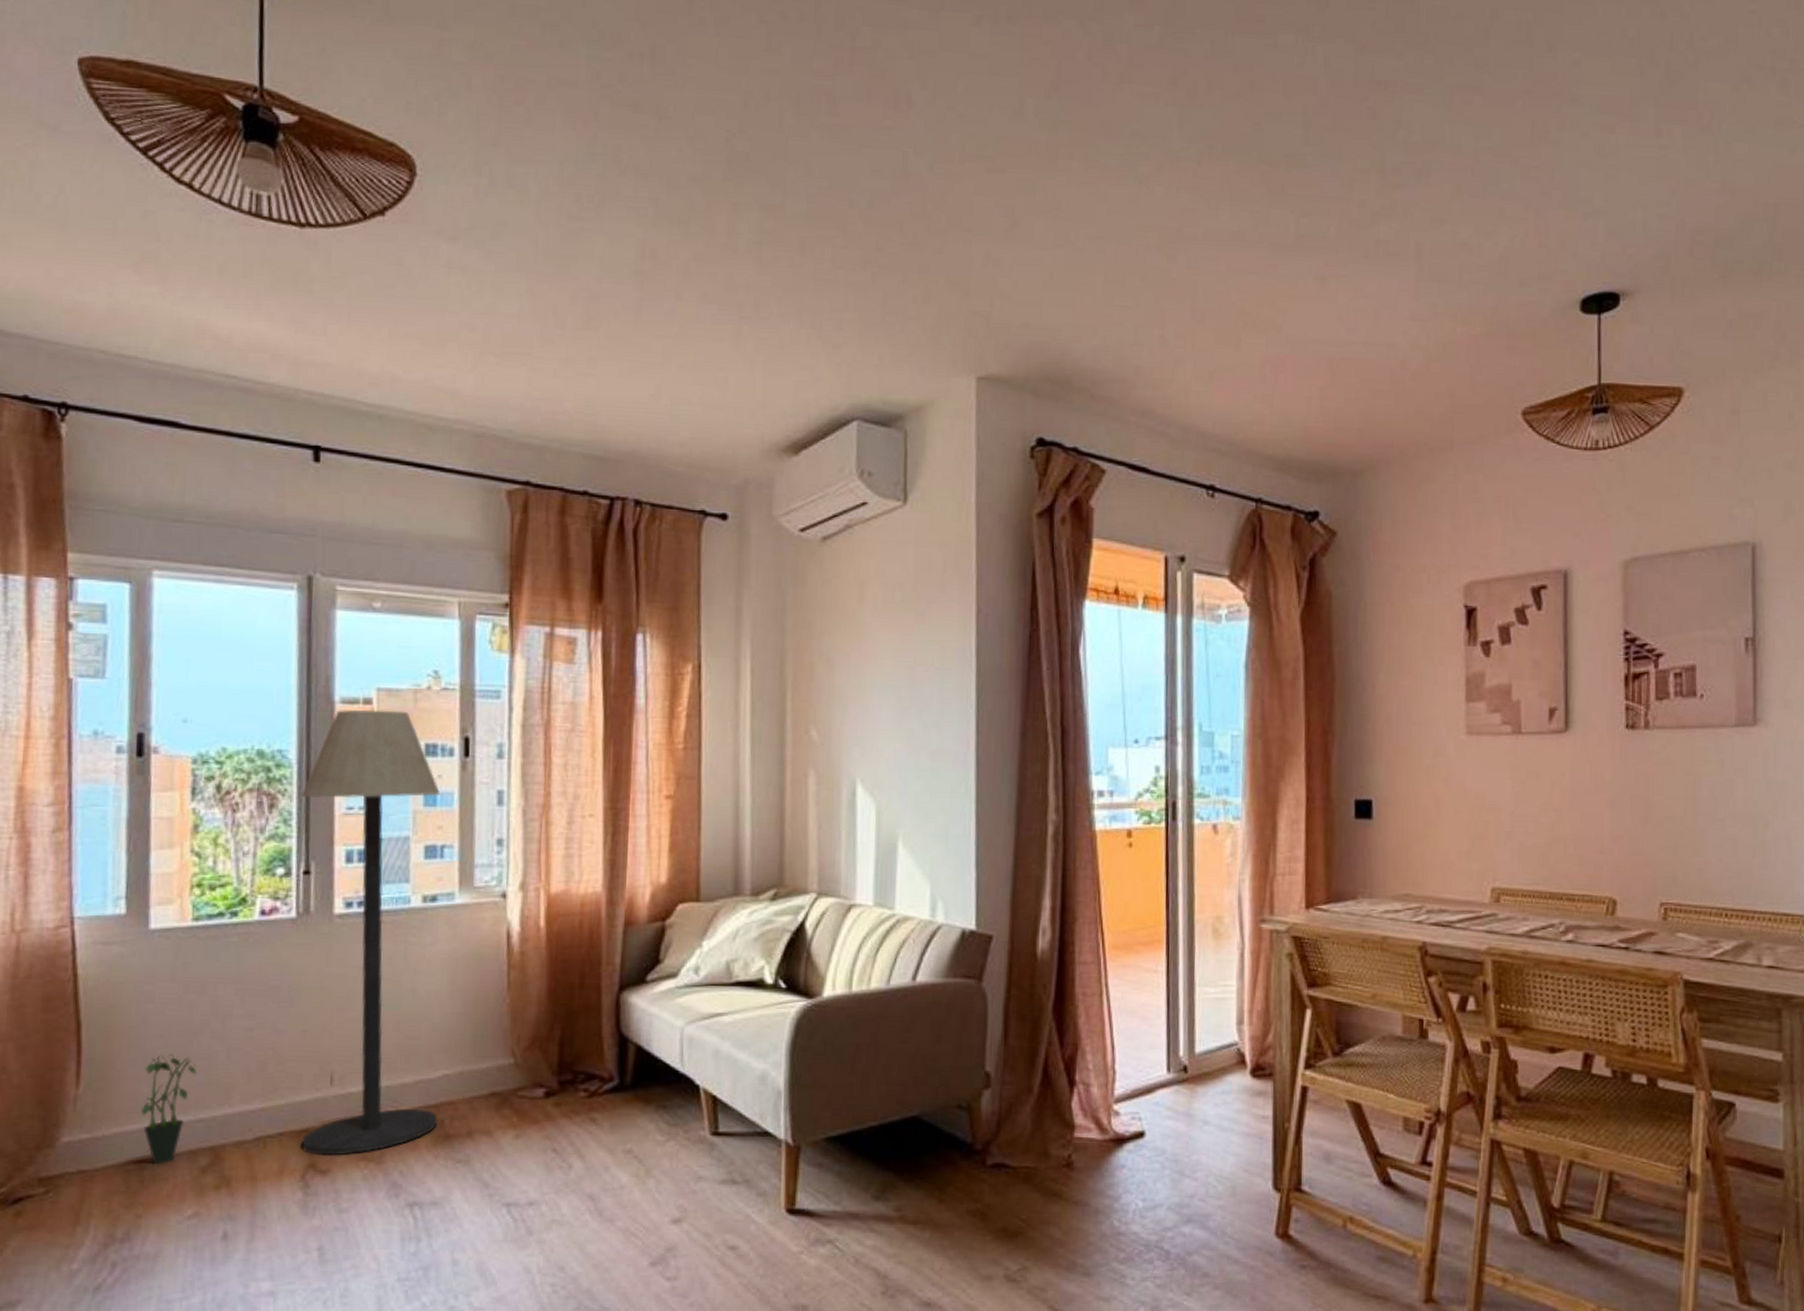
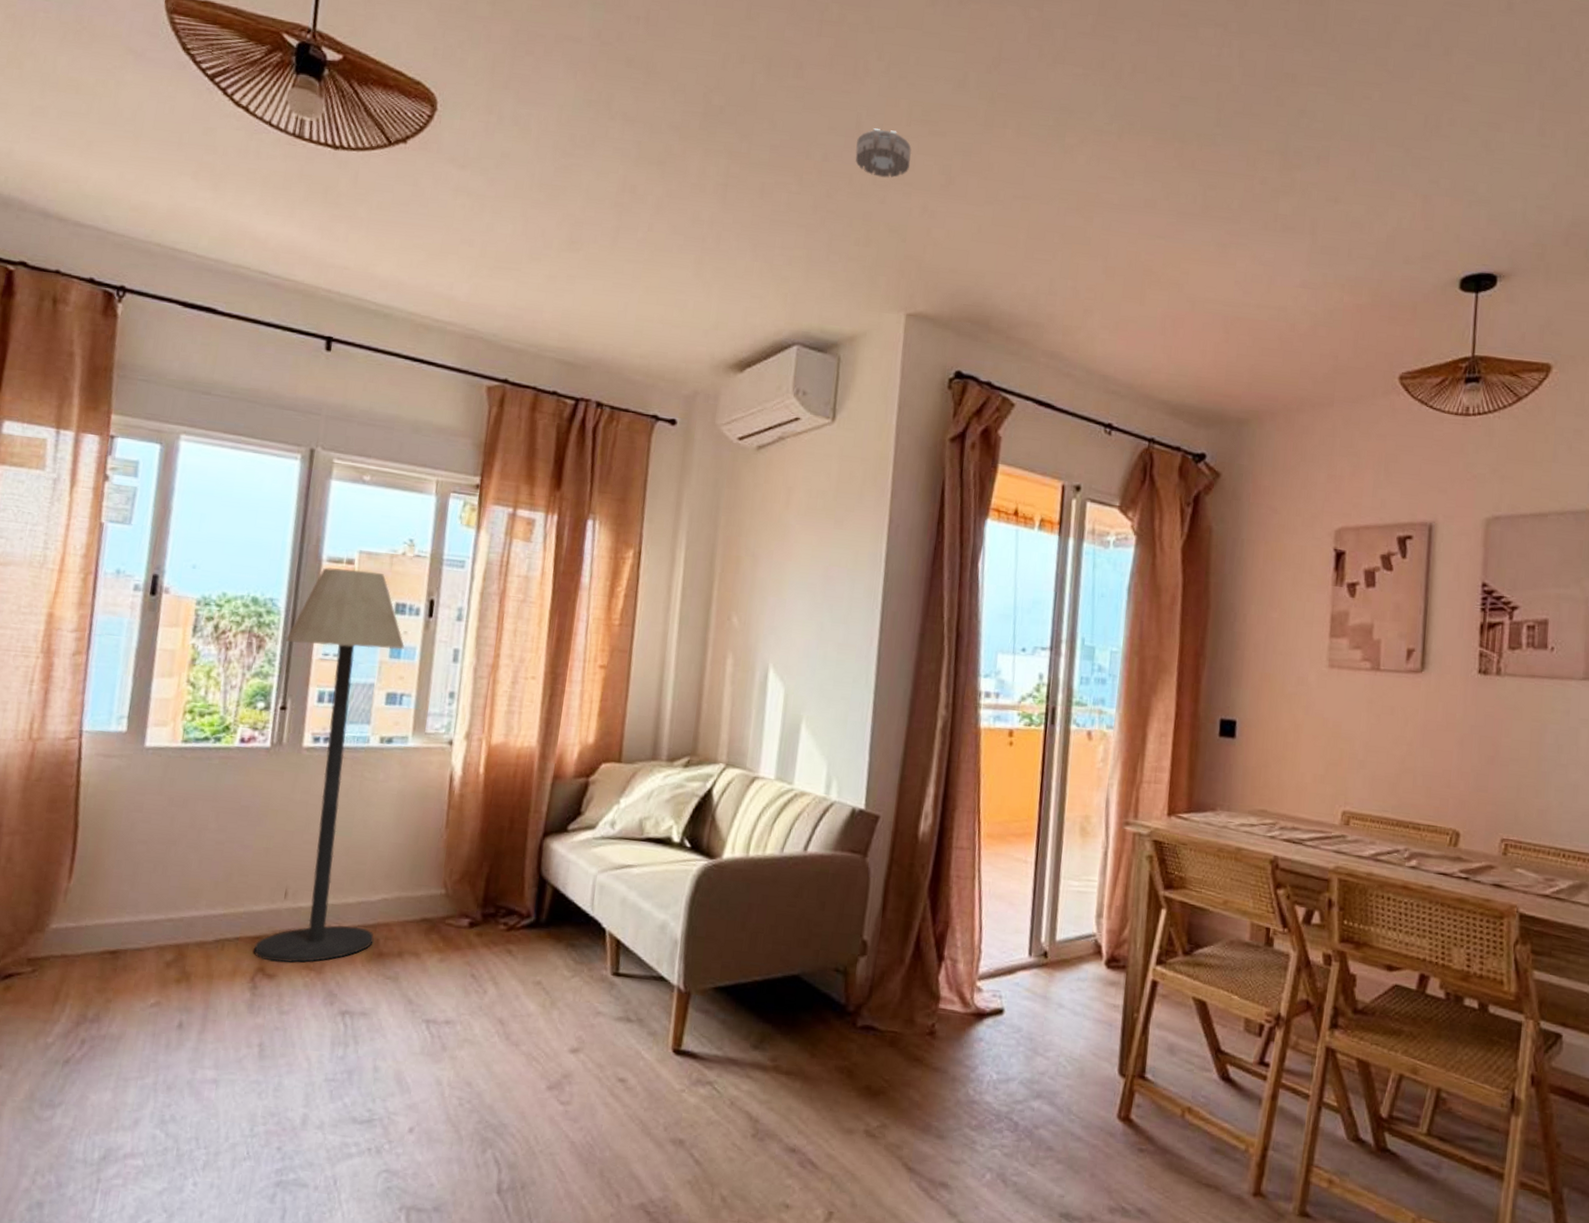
potted plant: present [141,1054,197,1165] -> none [121,858,172,956]
smoke detector: none [905,168,969,224] -> present [855,128,912,178]

